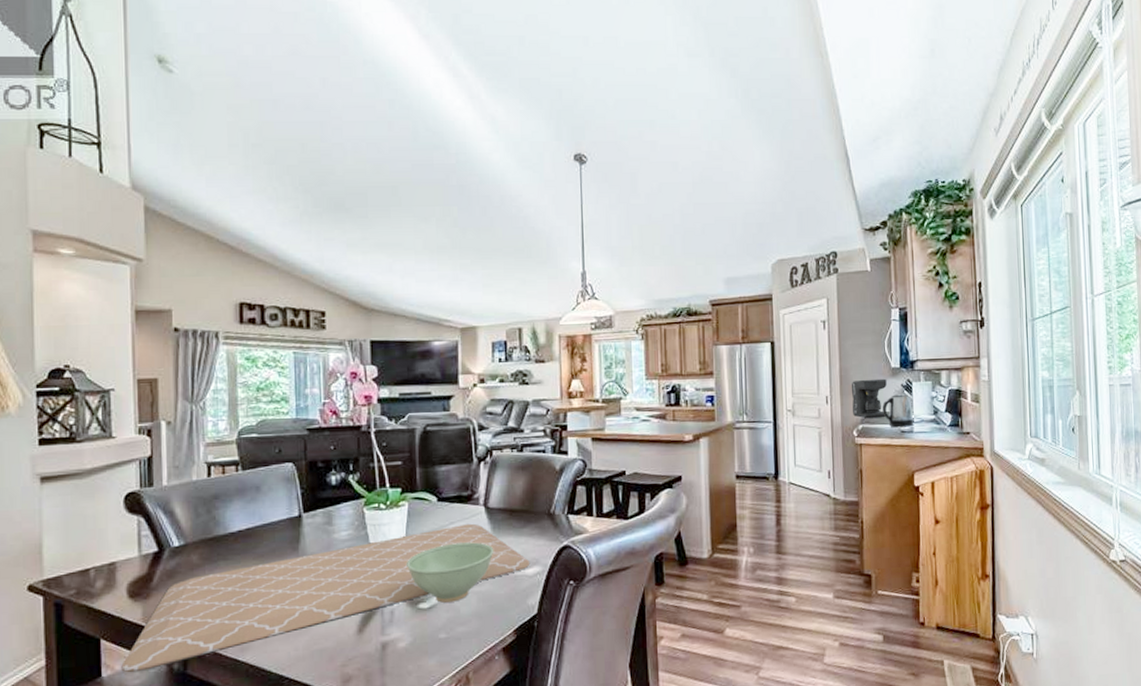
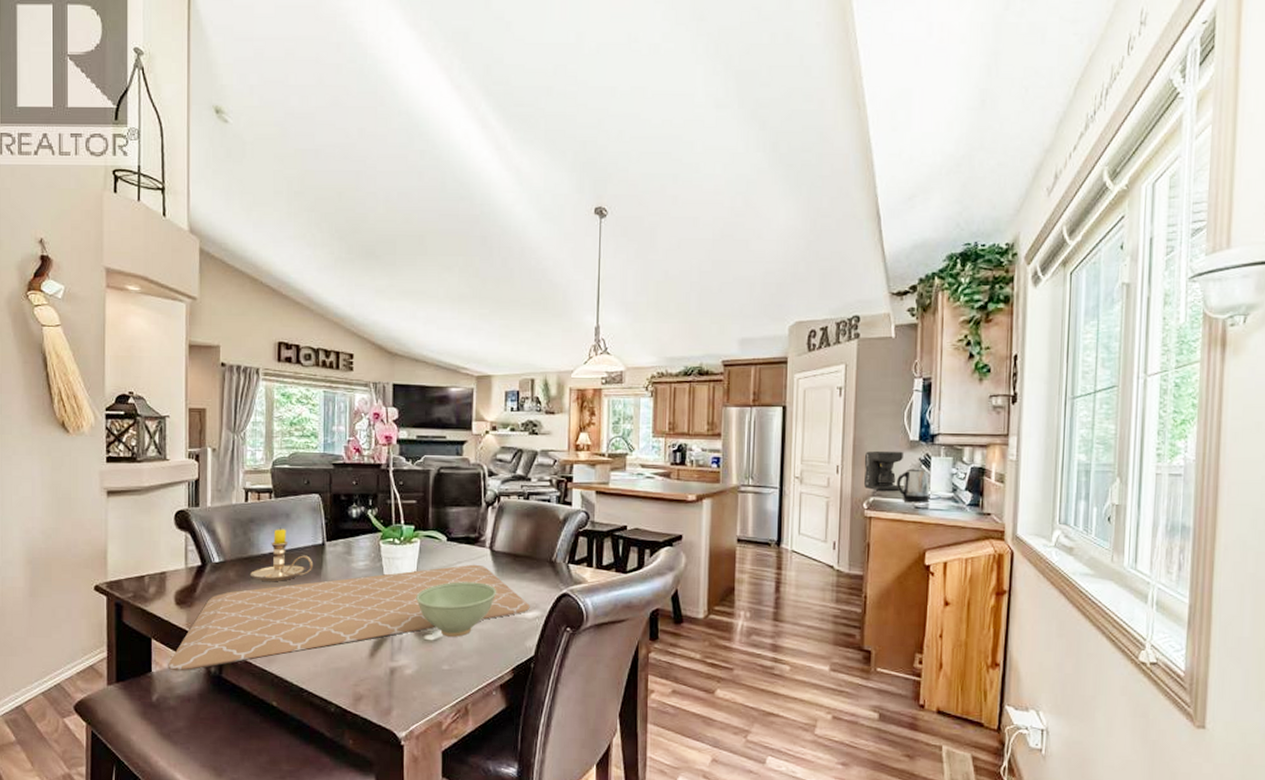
candlestick: none [215,502,290,563] -> present [249,527,314,582]

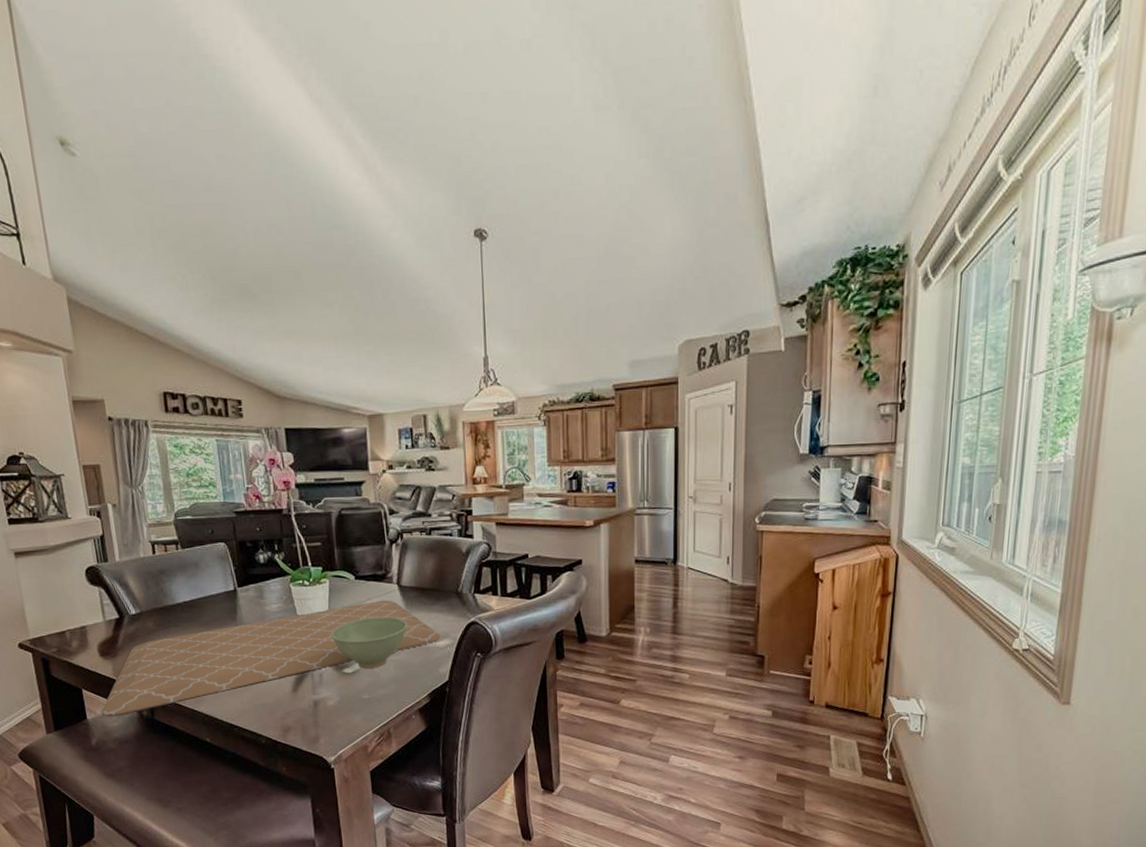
candlestick: present [249,527,314,582] -> none [167,577,229,629]
coffee maker: present [864,450,903,491] -> none [755,465,794,505]
kettle: present [897,468,930,503] -> none [787,481,820,515]

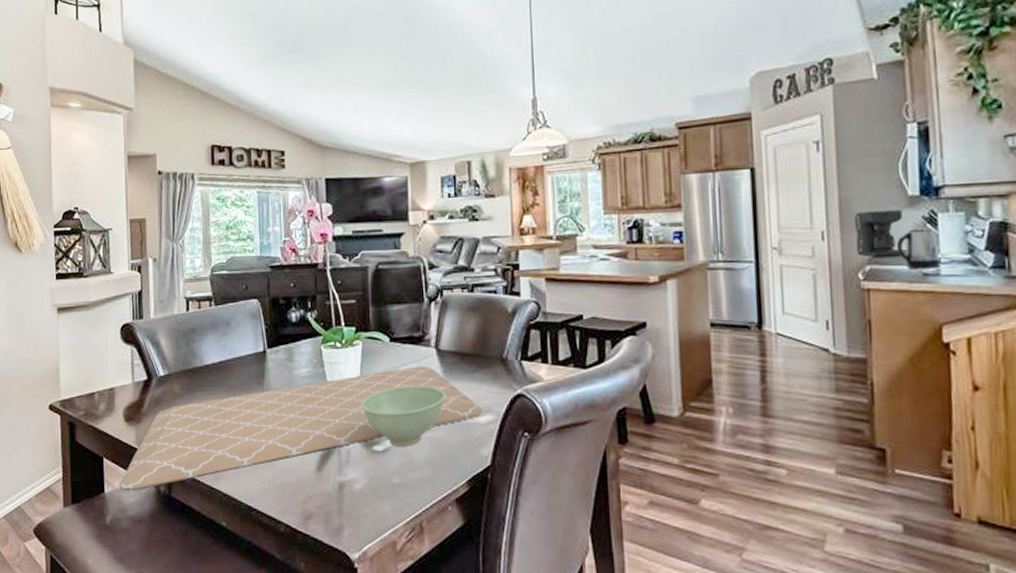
coffee maker: none [755,465,794,505] -> present [854,209,906,257]
kettle: none [787,481,820,515] -> present [897,228,941,270]

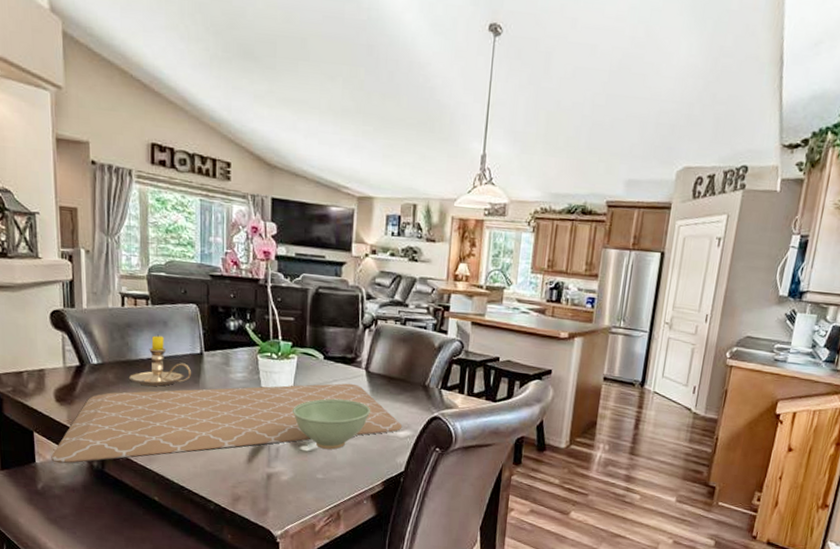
candlestick: none [194,336,256,394] -> present [128,334,192,387]
coffee maker: present [854,209,906,257] -> none [730,303,771,343]
kettle: present [897,228,941,270] -> none [760,323,793,357]

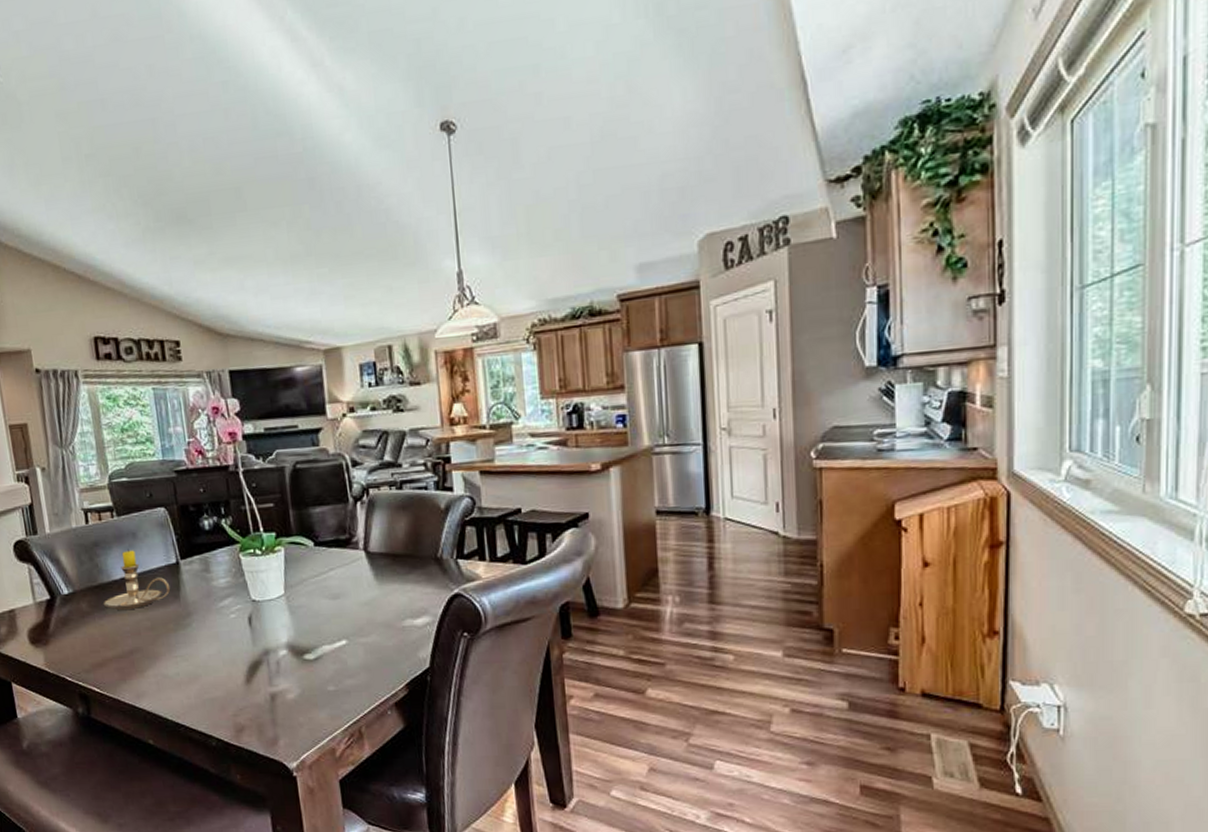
placemat: present [51,383,403,464] -> none [32,569,419,715]
bowl: present [293,398,371,450] -> none [288,590,379,654]

